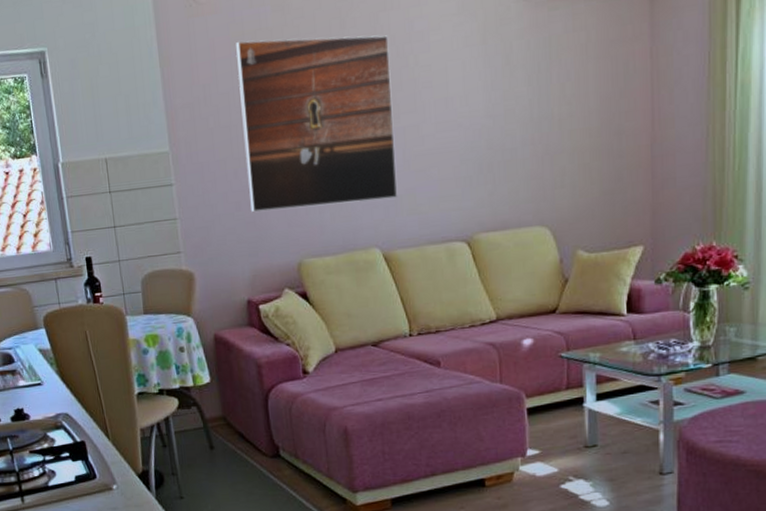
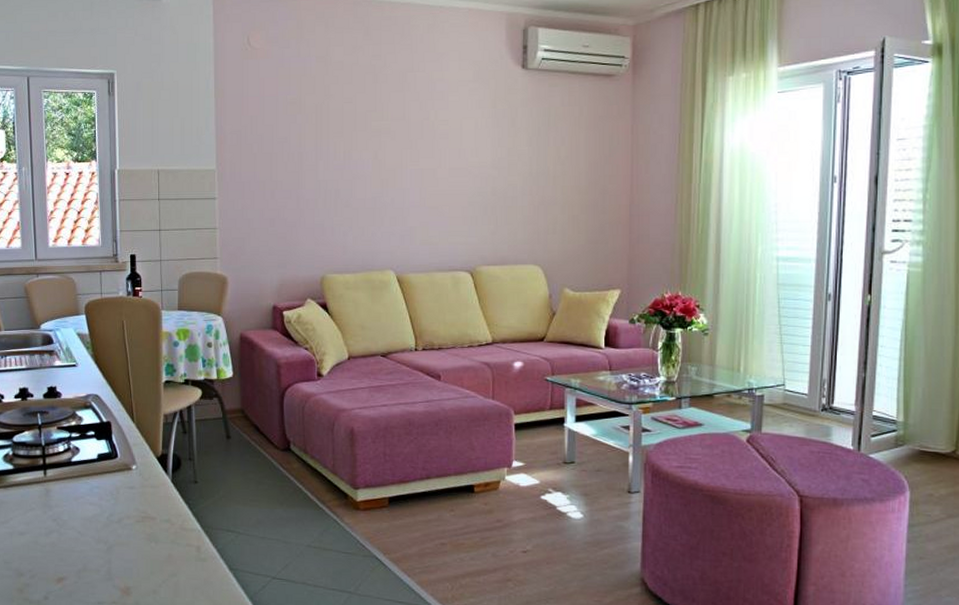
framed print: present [236,35,398,212] -> none [282,83,414,230]

